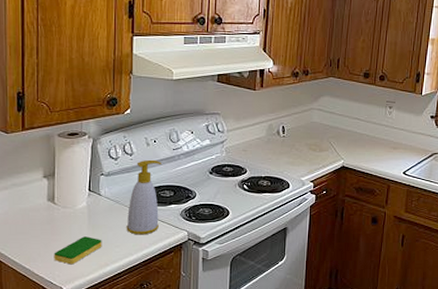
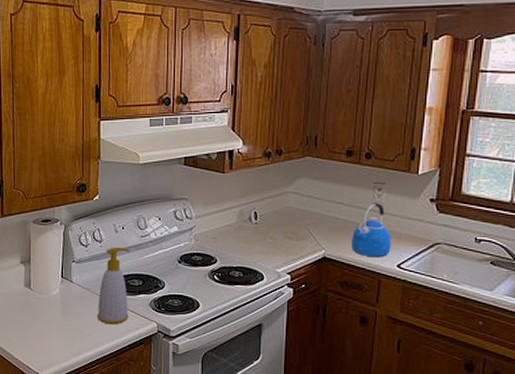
dish sponge: present [54,236,102,265] -> none [31,323,75,351]
kettle: none [366,119,399,166] -> present [352,203,391,258]

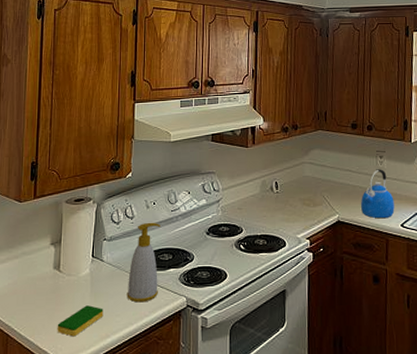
dish sponge: none [31,323,75,351] -> present [57,305,104,337]

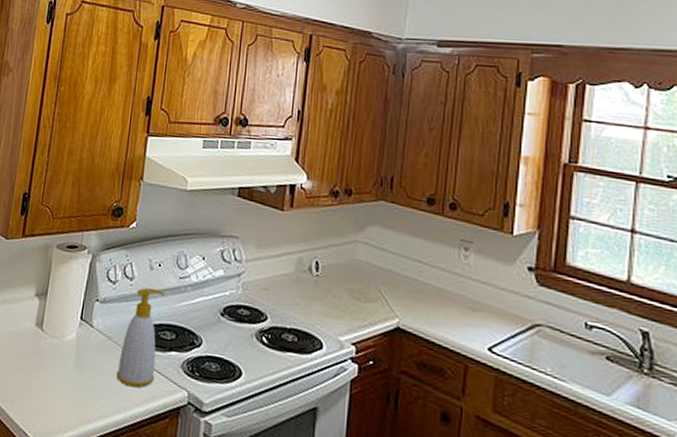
dish sponge: present [57,305,104,337] -> none [32,378,88,414]
kettle: present [361,169,395,219] -> none [432,265,481,336]

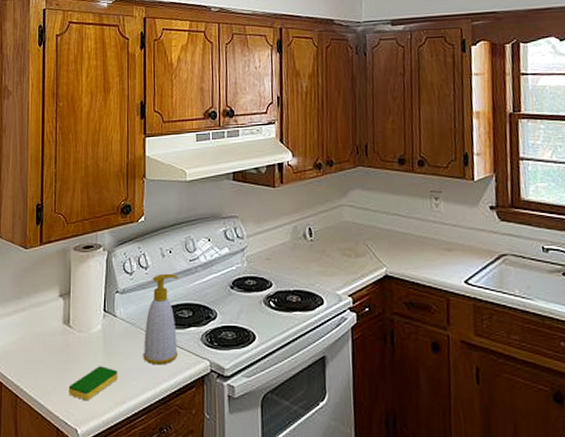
dish sponge: none [32,378,88,414] -> present [68,366,118,401]

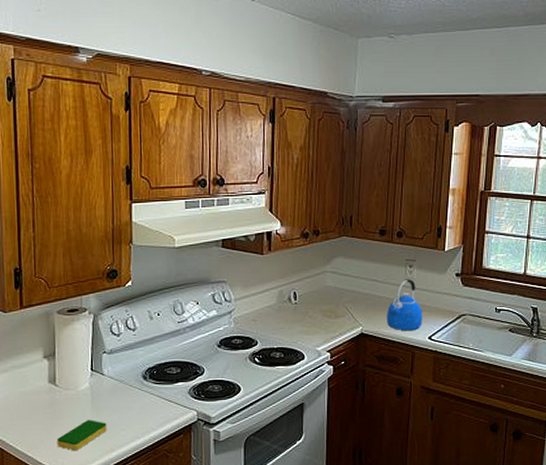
soap bottle: present [143,273,178,365] -> none [132,334,166,417]
kettle: none [413,213,456,274] -> present [387,279,423,331]

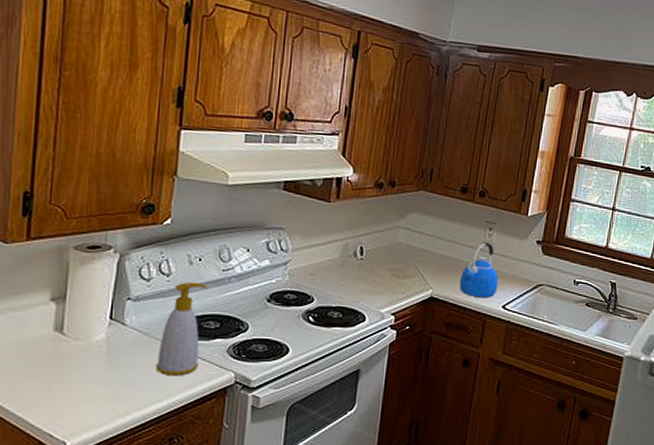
dish sponge: present [57,420,107,451] -> none [56,377,123,413]
soap bottle: none [132,334,166,417] -> present [156,282,207,376]

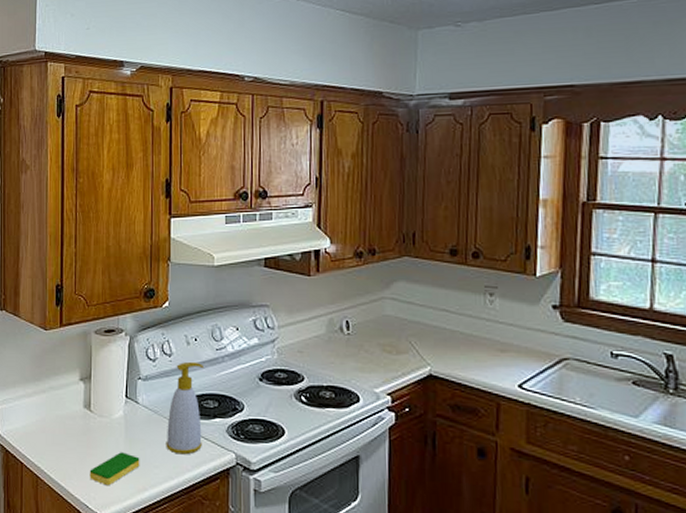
dish sponge: none [56,377,123,413] -> present [89,452,140,486]
kettle: present [460,242,499,298] -> none [462,310,510,376]

